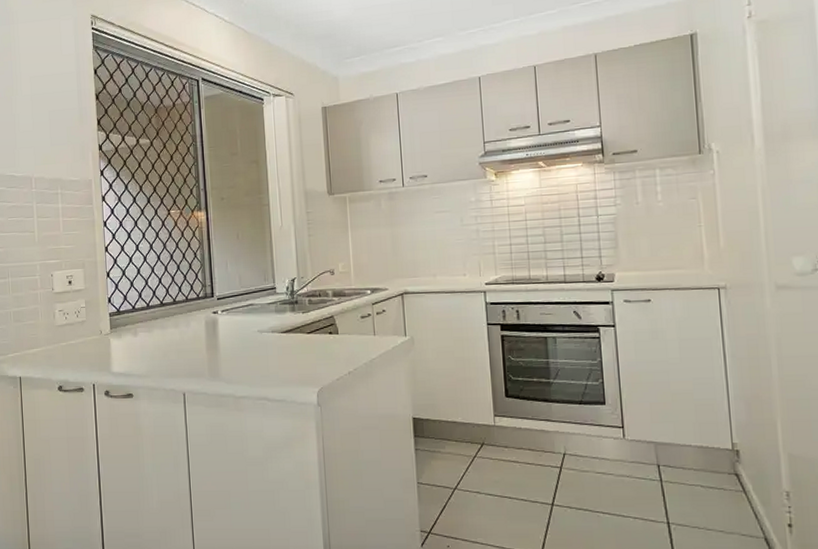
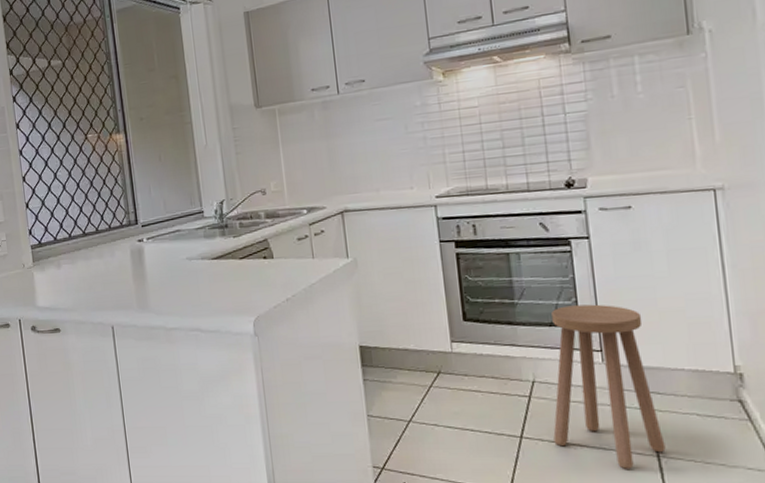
stool: none [580,385,675,535] -> present [551,304,666,469]

